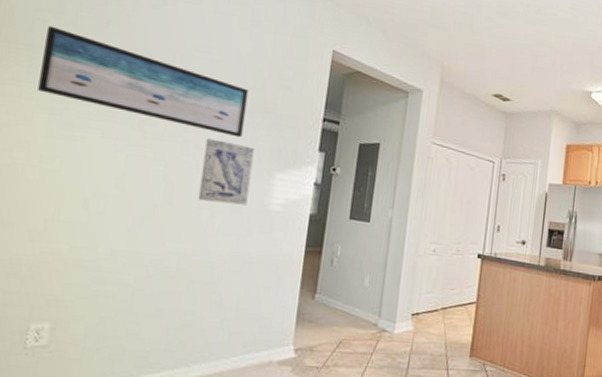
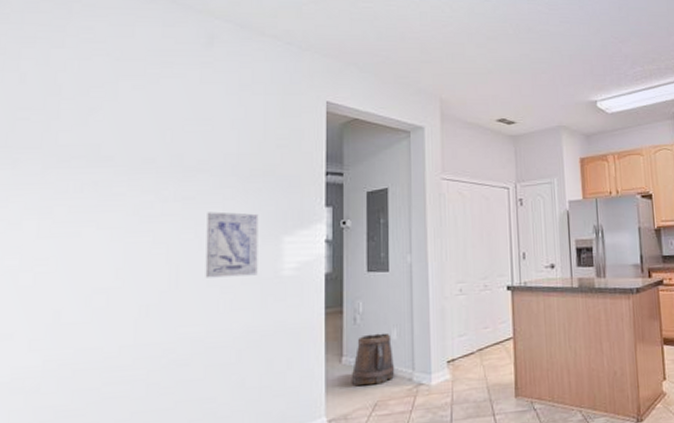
wall art: present [38,25,249,138] -> none [25,123,245,206]
bucket: none [320,277,364,324] -> present [351,333,395,386]

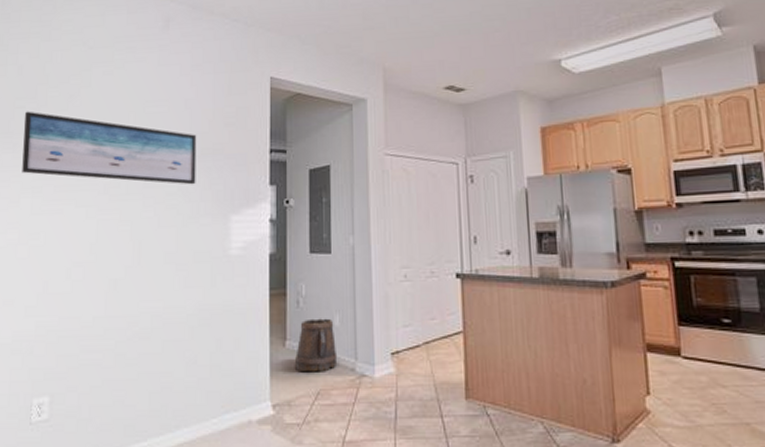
wall art: none [25,123,245,206] -> present [22,111,197,185]
wall art: present [205,211,259,278] -> none [163,190,209,255]

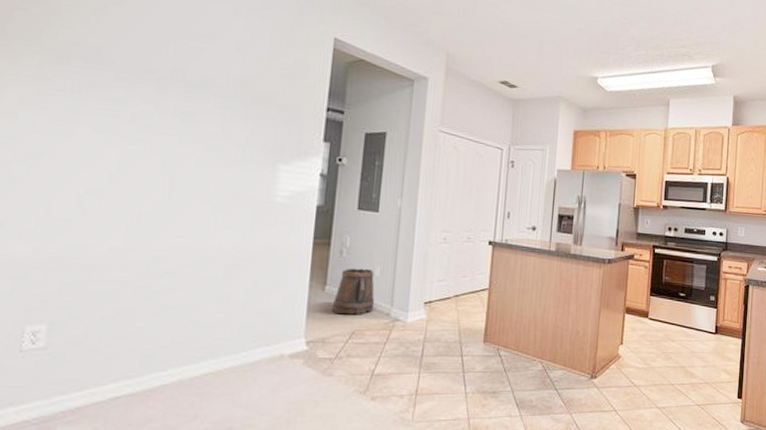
wall art: present [22,111,197,185] -> none [21,14,248,129]

